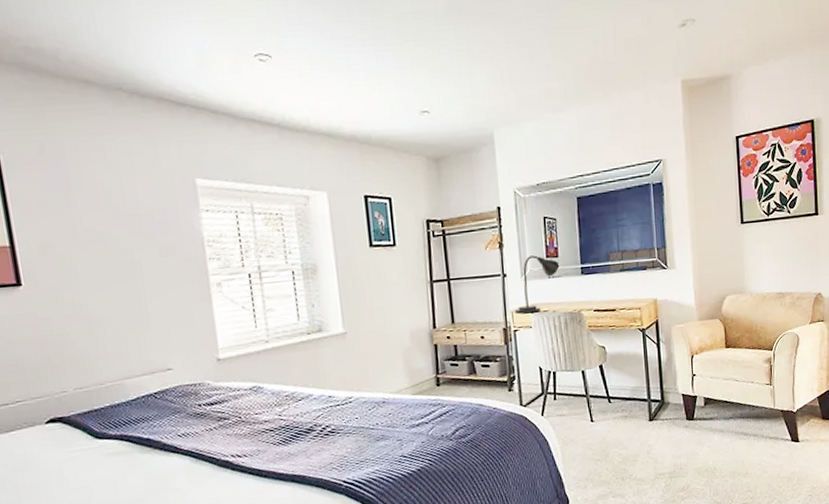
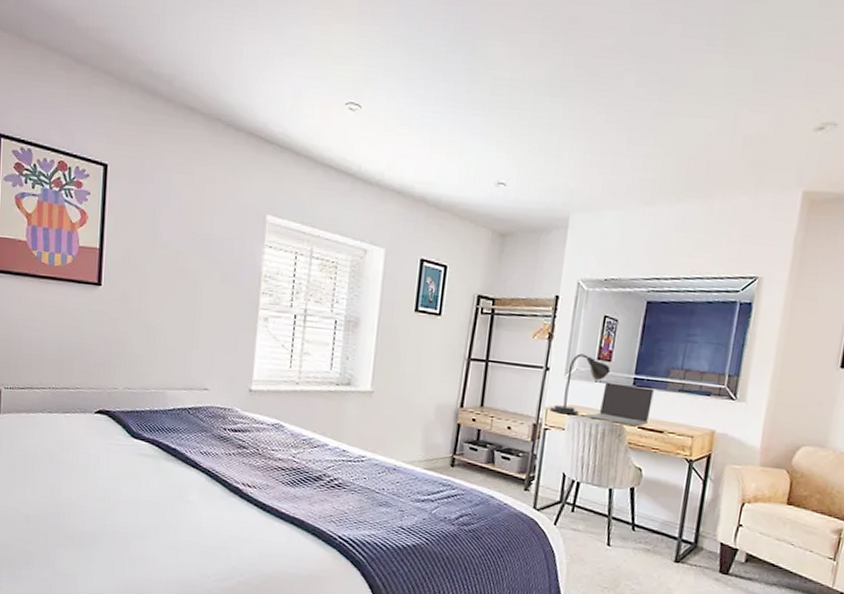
laptop: none [547,273,601,312] -> present [586,382,654,427]

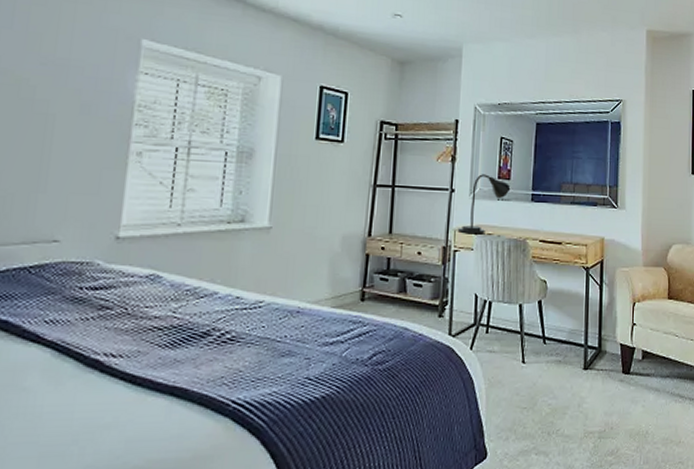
laptop: present [586,382,654,427] -> none [492,200,550,240]

